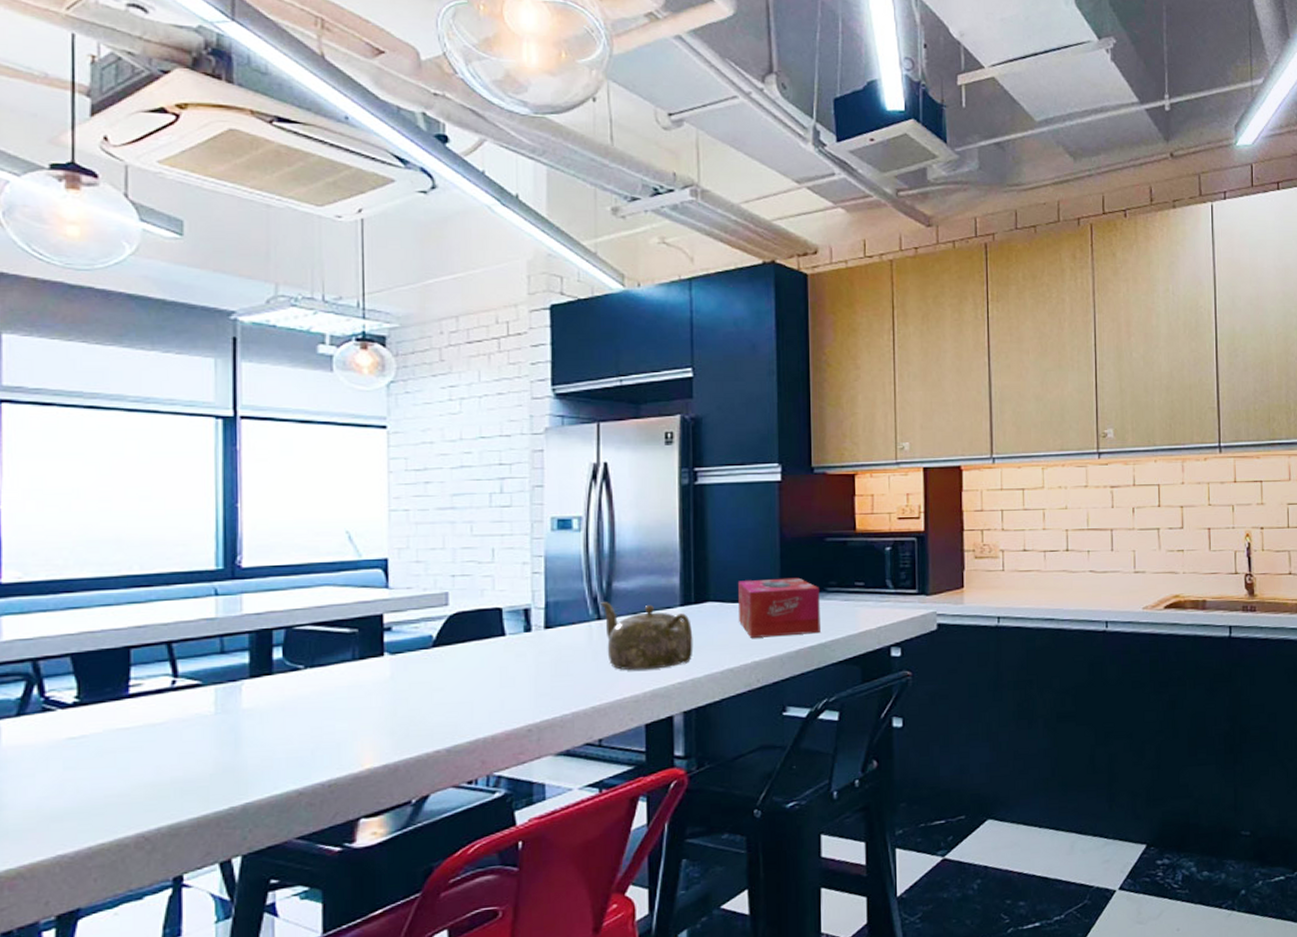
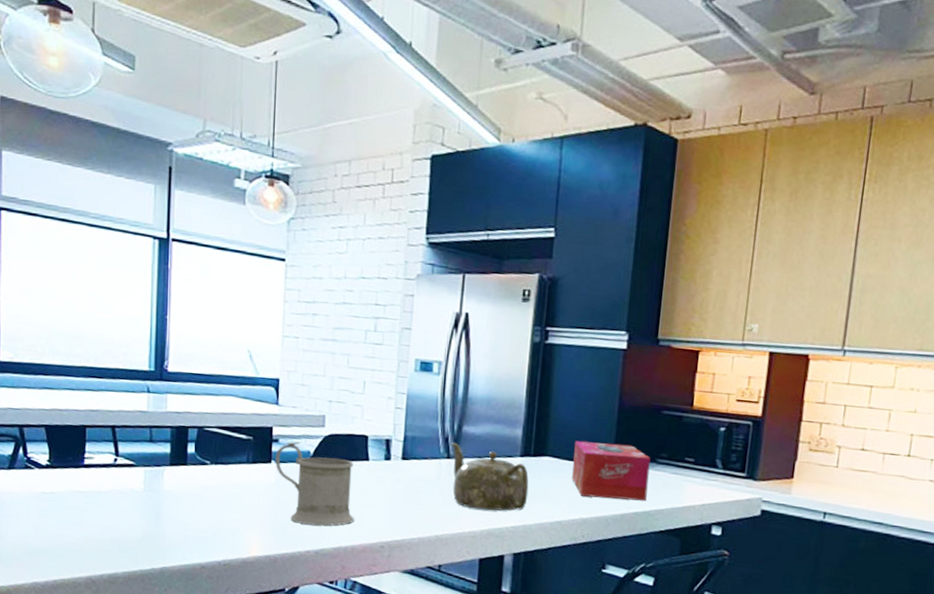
mug: none [388,628,493,721] -> present [275,441,354,526]

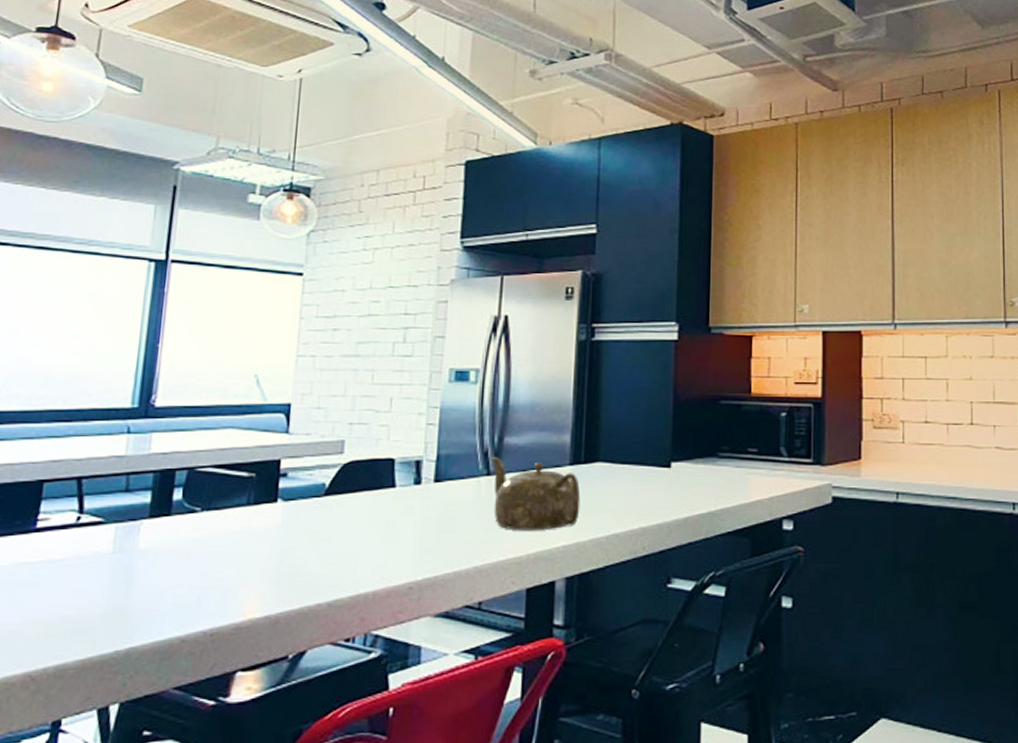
mug: present [275,441,354,526] -> none [282,475,377,571]
tissue box: present [572,441,651,501] -> none [628,440,711,502]

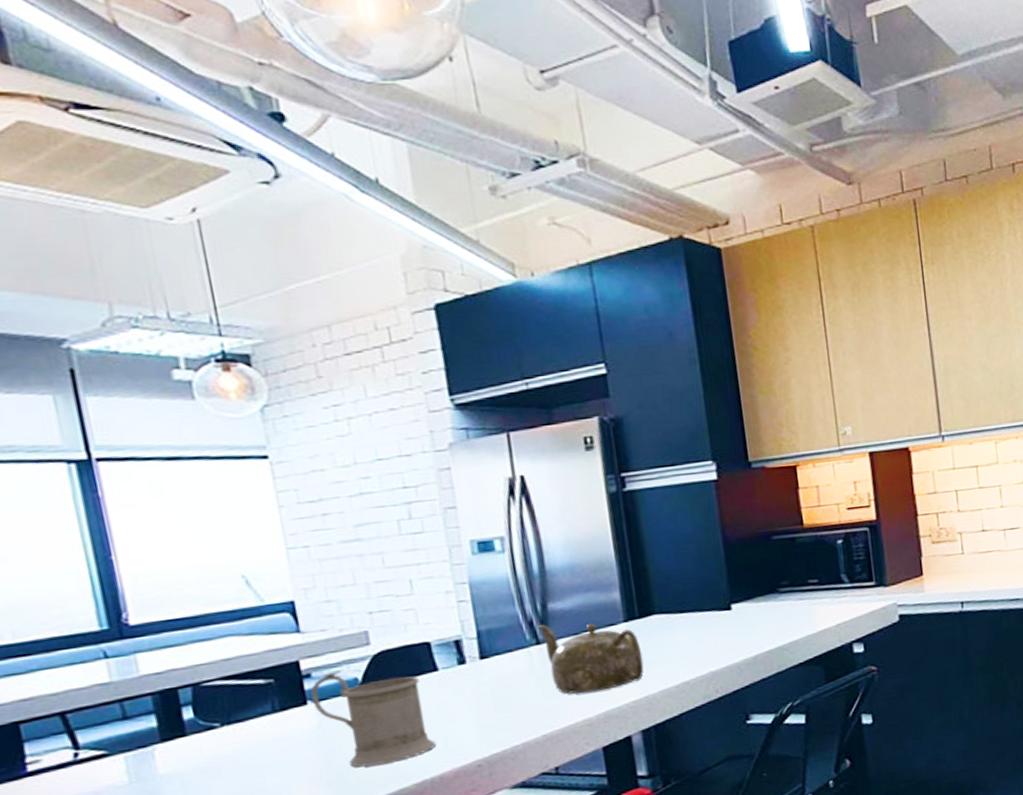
mug: none [282,475,377,571] -> present [311,671,436,768]

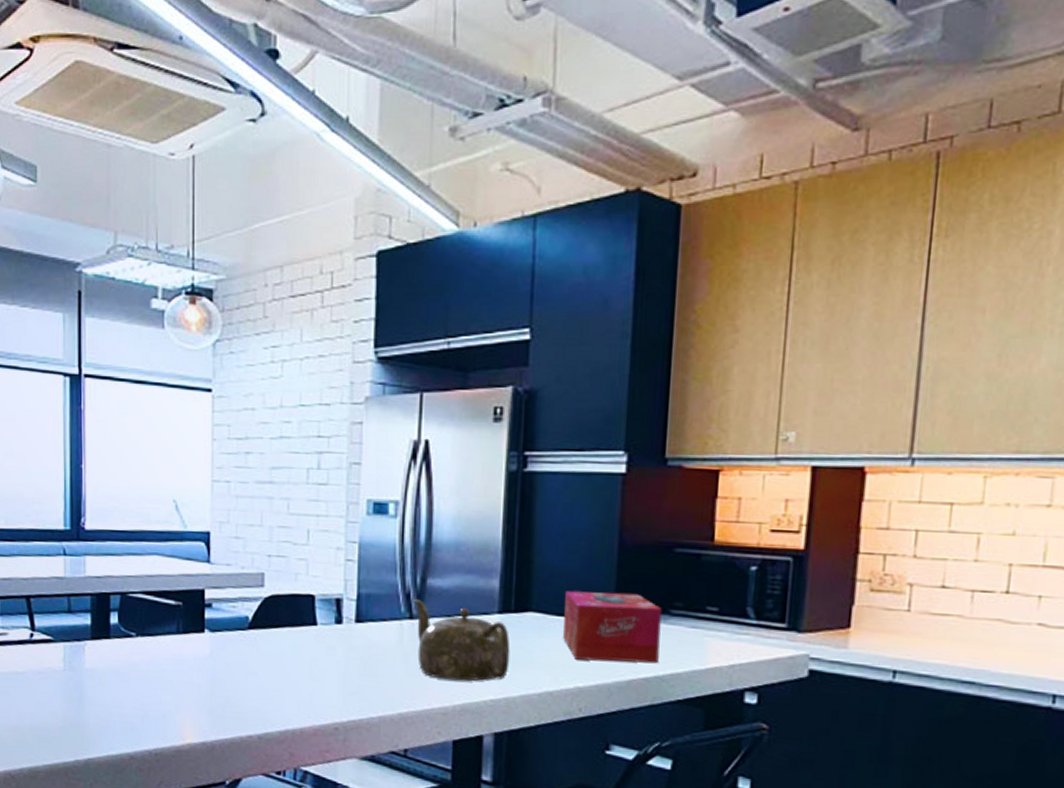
mug: present [311,671,436,768] -> none [208,606,302,706]
tissue box: none [683,580,777,648] -> present [563,591,662,664]

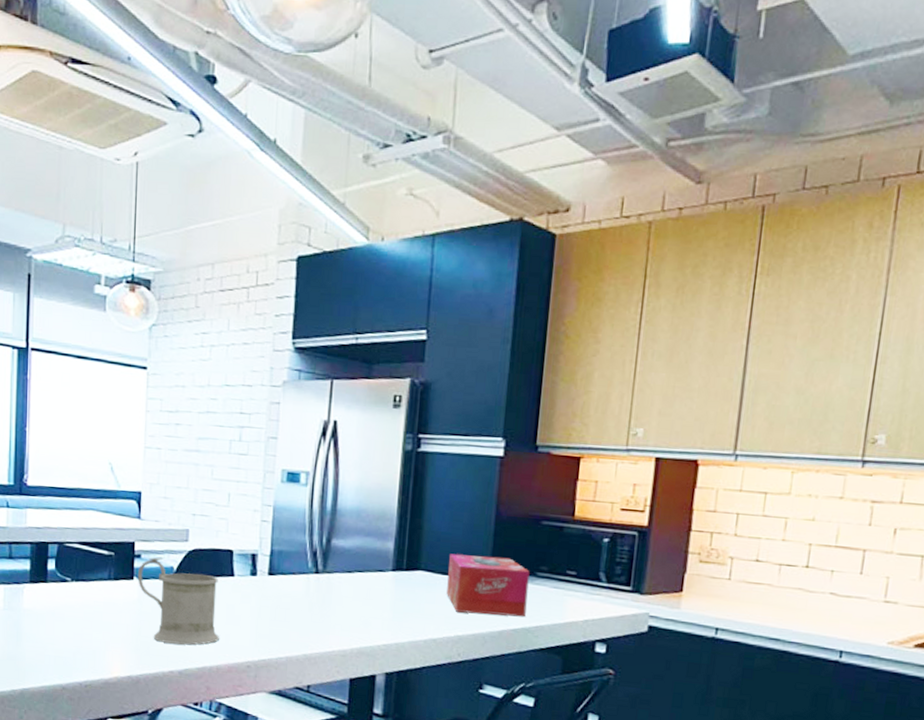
mug: none [208,606,302,706] -> present [137,557,219,645]
teapot: present [413,600,510,681] -> none [319,557,402,628]

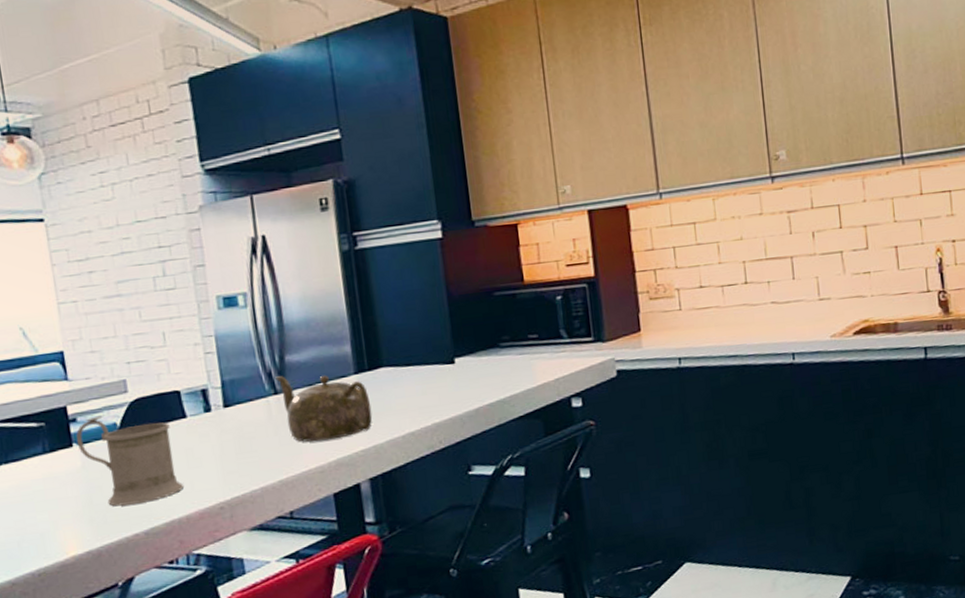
teapot: none [319,557,402,628] -> present [275,375,373,442]
tissue box: present [446,553,530,617] -> none [410,335,498,400]

